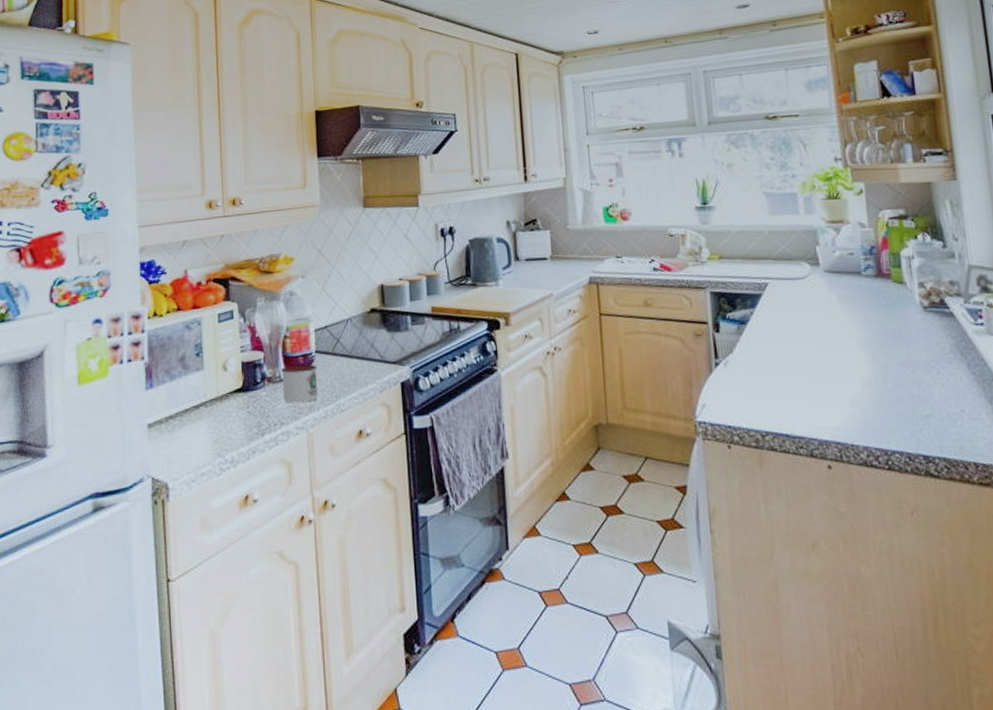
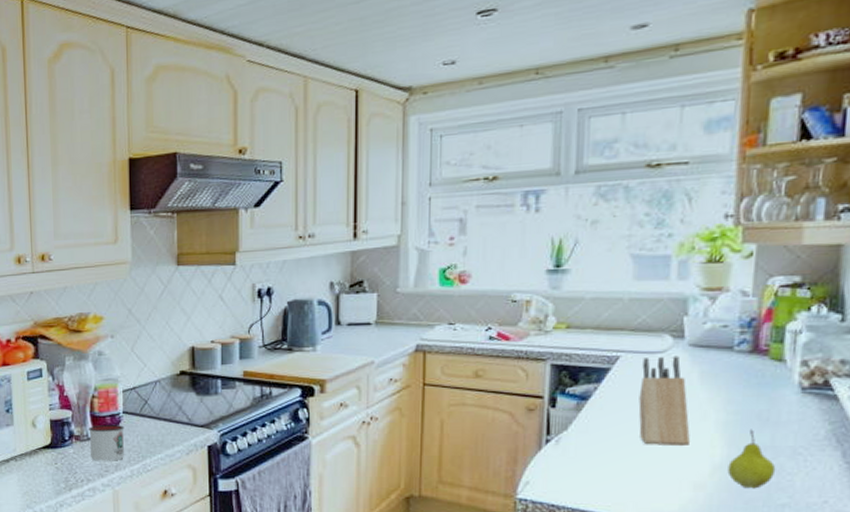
knife block: none [788,281,839,365] -> present [638,356,690,447]
fruit: none [875,346,916,402] -> present [727,429,776,489]

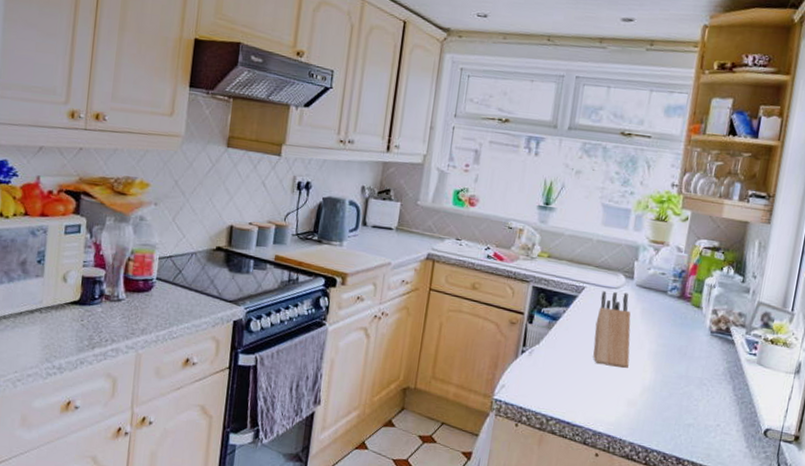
mug: present [89,425,124,461] -> none [118,287,156,325]
fruit: present [727,429,776,489] -> none [653,360,687,410]

